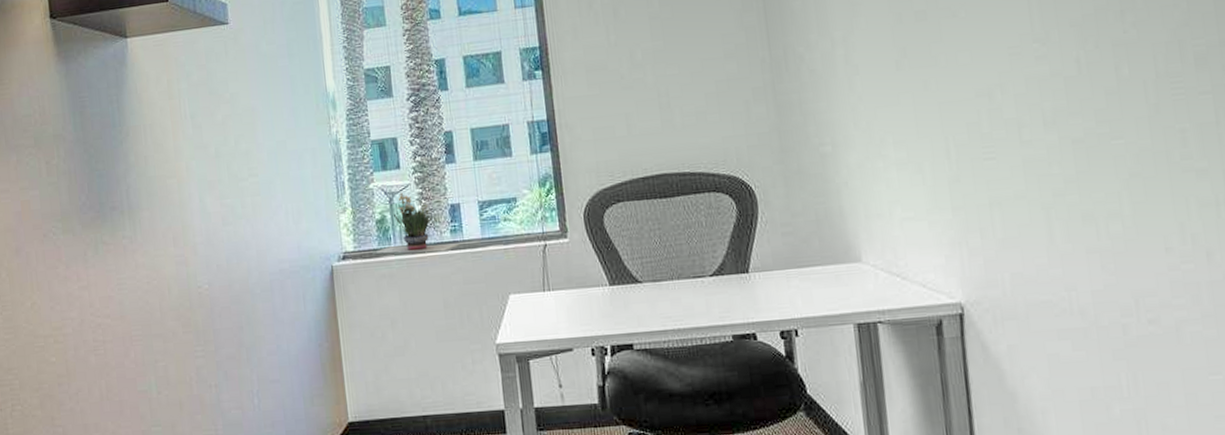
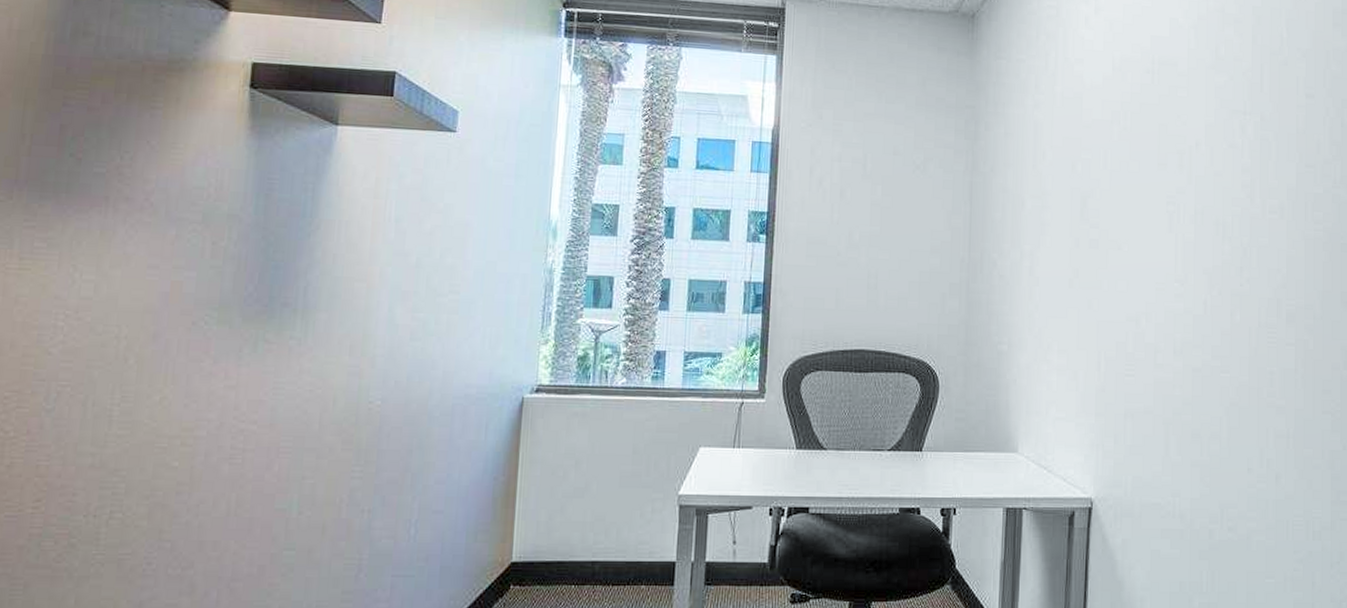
potted flower: present [372,192,462,254] -> none [568,332,661,397]

